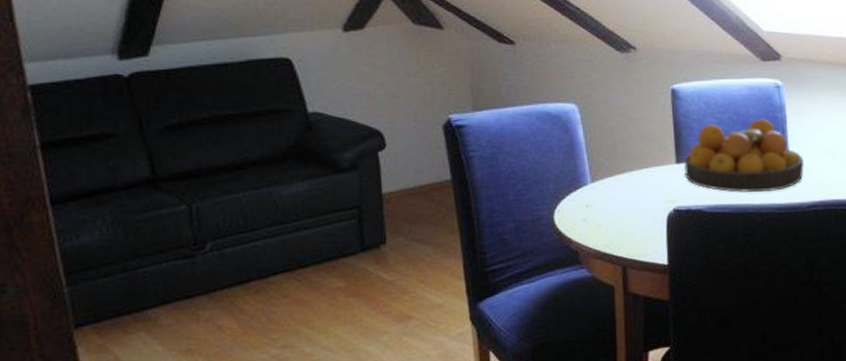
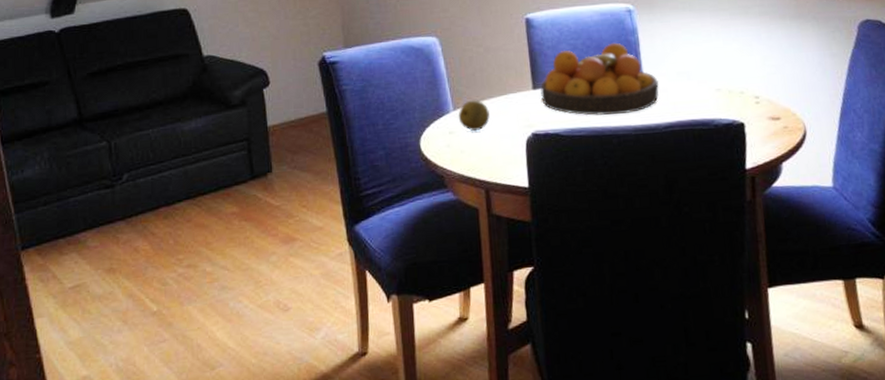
fruit: none [596,172,630,205] -> present [458,100,490,131]

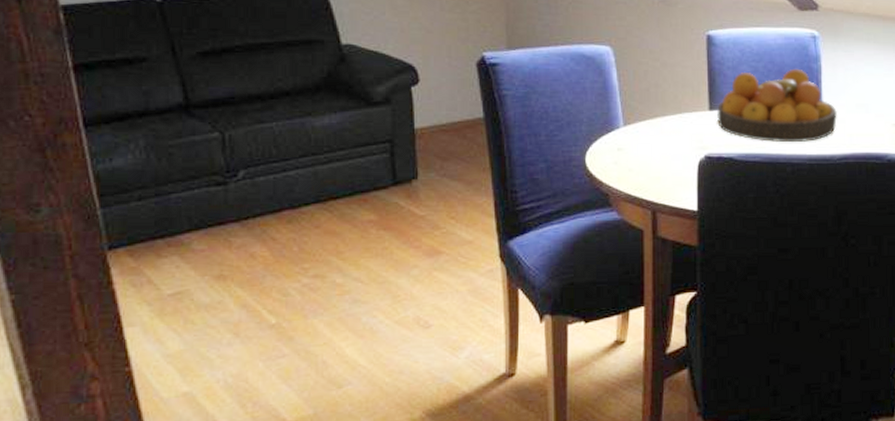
fruit: present [458,100,490,131] -> none [628,117,662,149]

